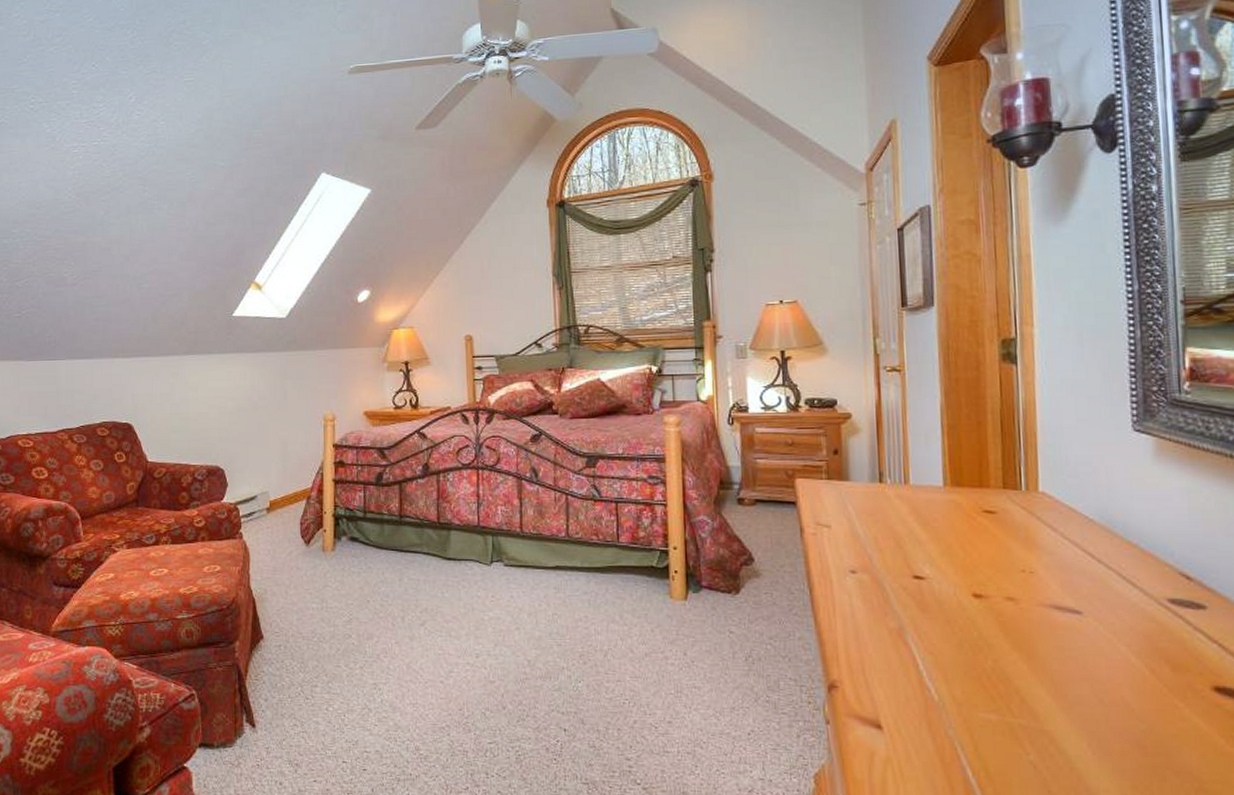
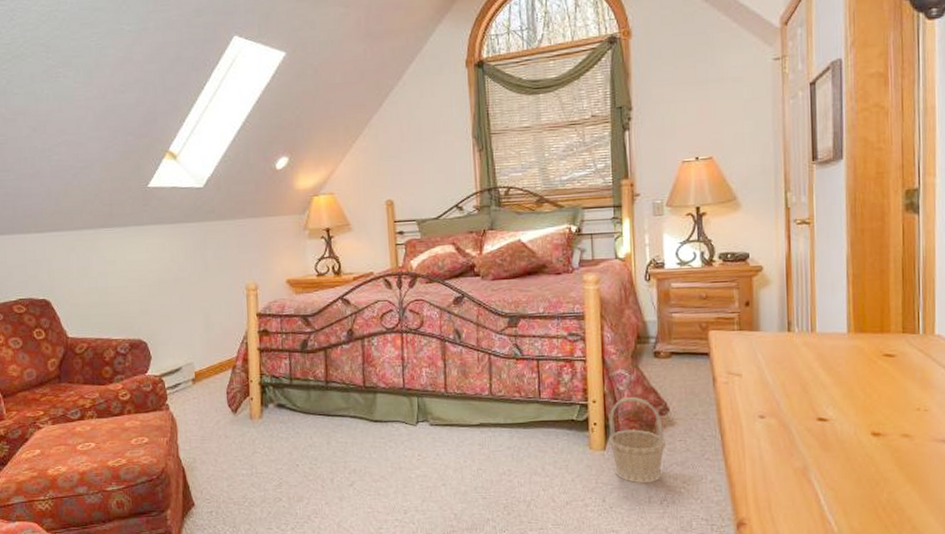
basket: none [690,545,752,638] -> present [608,397,667,484]

